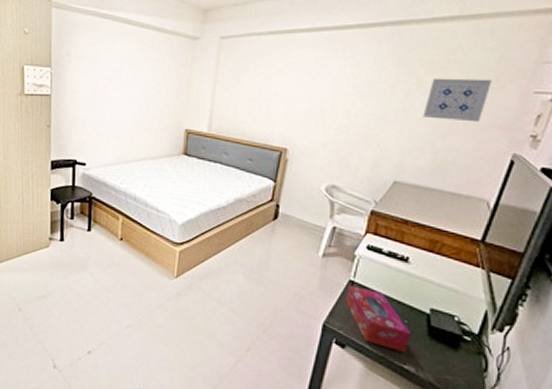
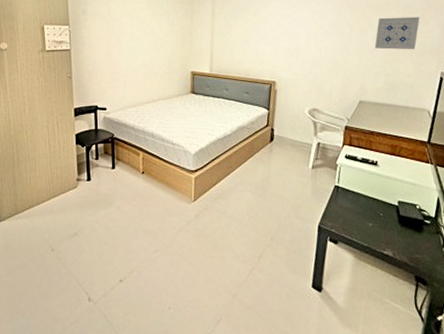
tissue box: present [345,284,412,353] -> none [333,189,387,241]

